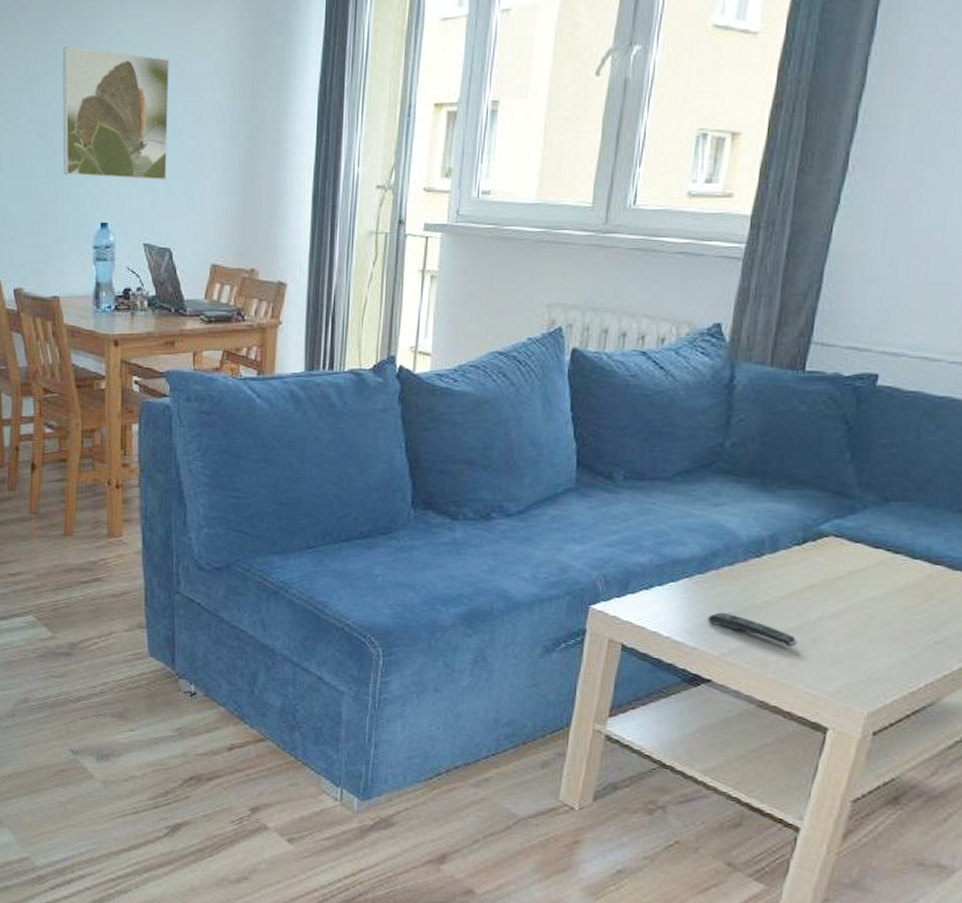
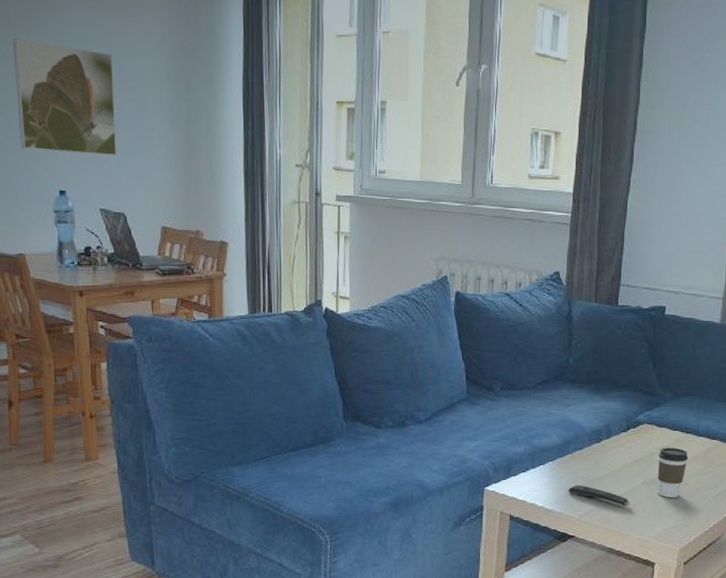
coffee cup: none [842,570,895,642] -> present [658,447,688,498]

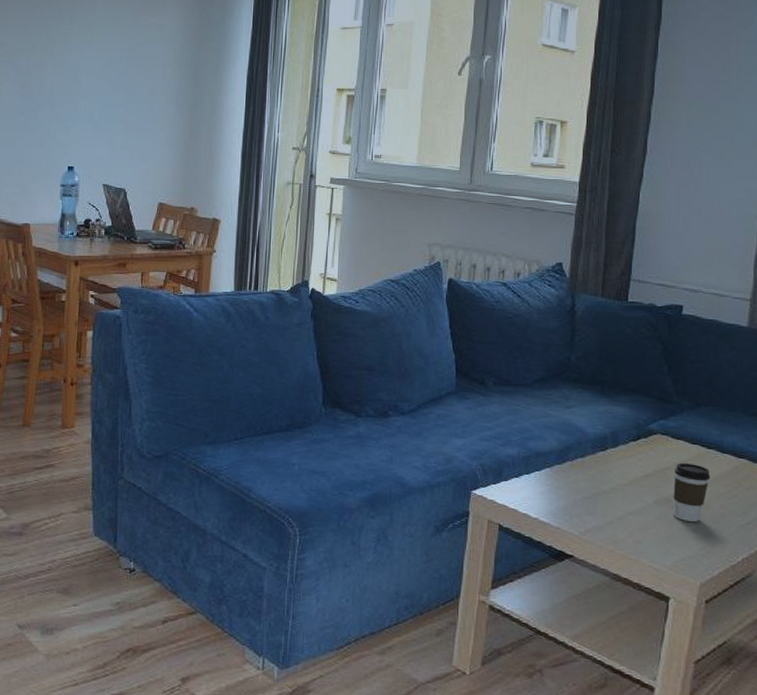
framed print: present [13,39,117,156] -> none [38,31,129,136]
remote control: present [568,484,630,507] -> none [566,497,640,527]

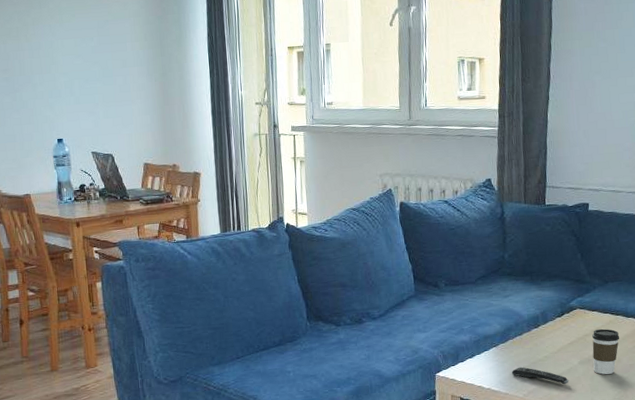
remote control: none [566,497,640,527] -> present [511,367,569,385]

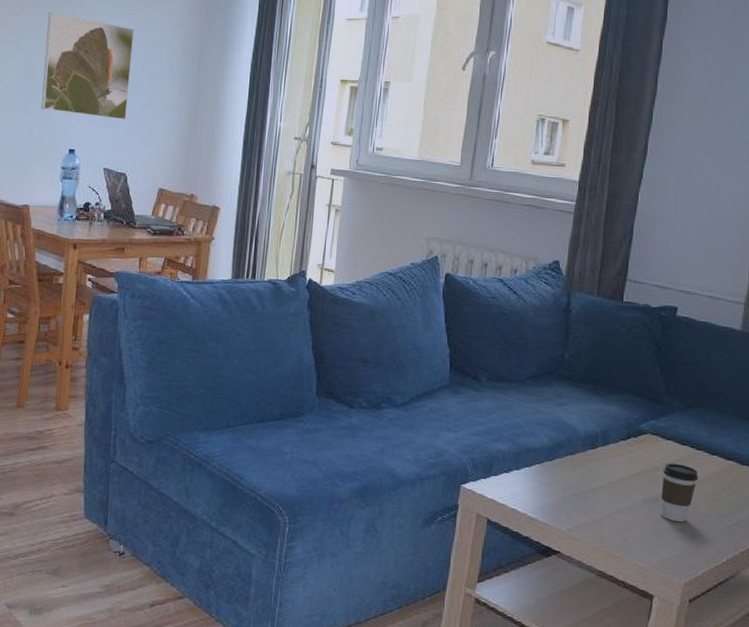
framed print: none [16,16,104,107] -> present [41,13,134,120]
remote control: present [511,367,569,385] -> none [555,493,627,525]

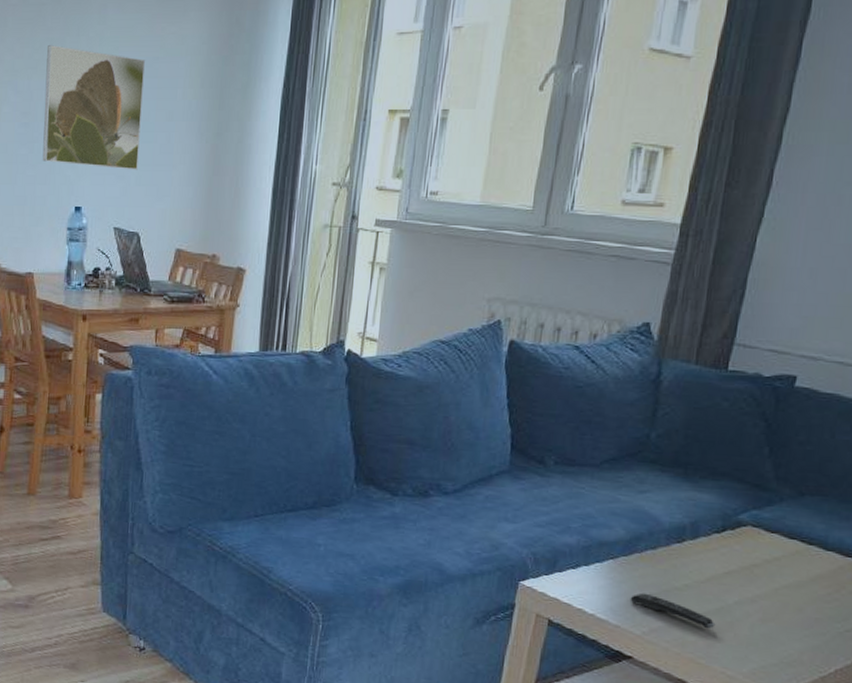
remote control: none [555,493,627,525] -> present [630,593,716,629]
coffee cup: present [660,463,699,523] -> none [757,559,808,627]

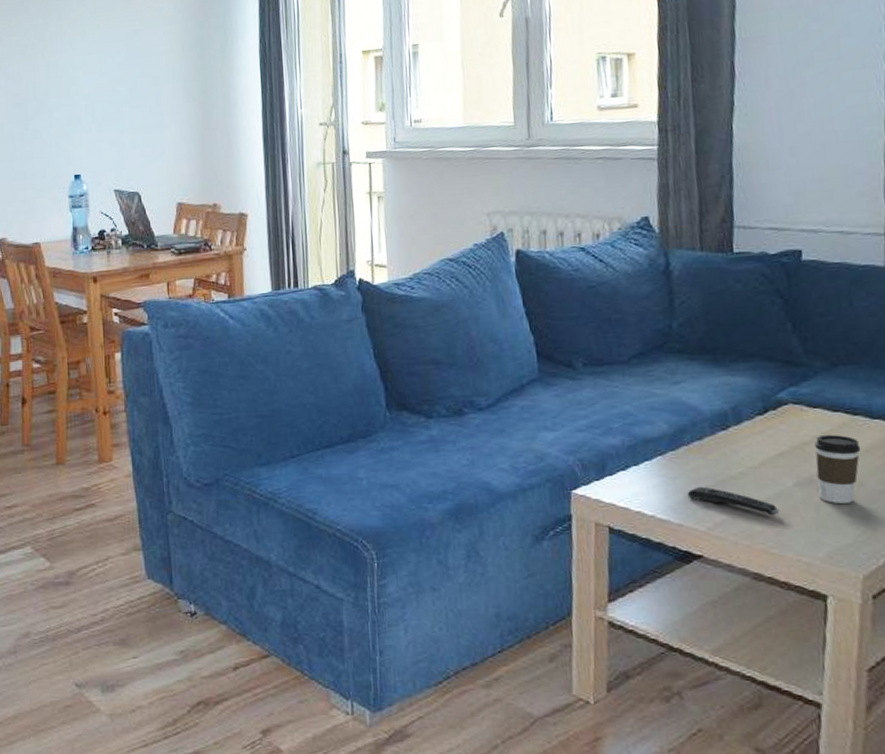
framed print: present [42,45,145,170] -> none [33,30,131,137]
coffee cup: none [757,559,808,627] -> present [815,434,861,505]

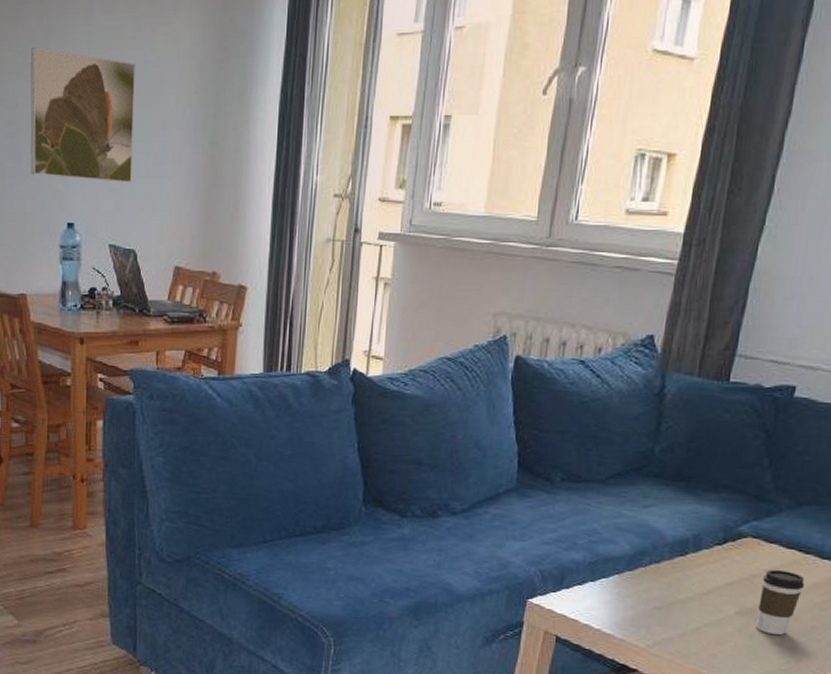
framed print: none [33,30,131,137] -> present [30,48,135,183]
remote control: present [687,486,780,516] -> none [635,606,717,640]

